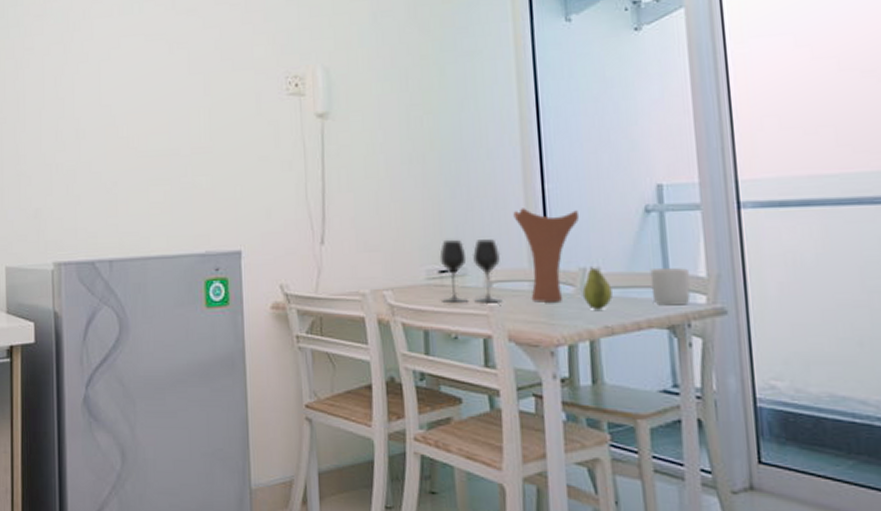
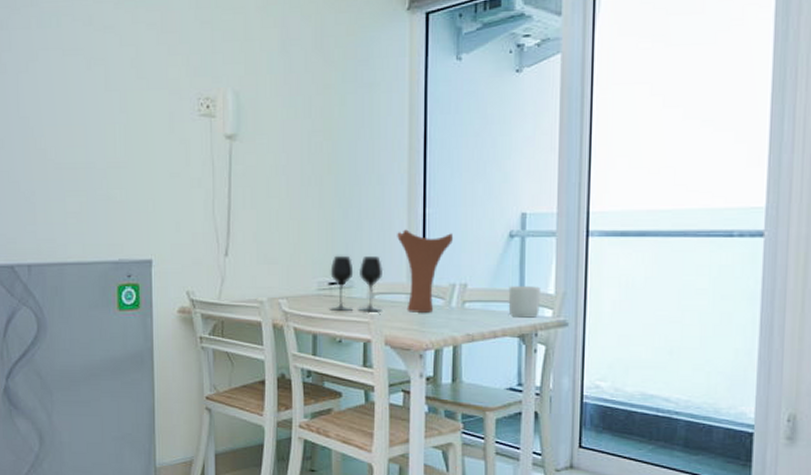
fruit: present [582,267,613,310] -> none [450,283,475,320]

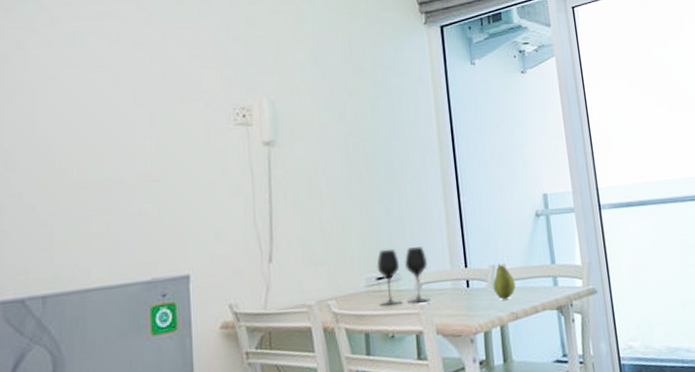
vase: present [397,229,454,313] -> none [436,218,488,298]
fruit: none [450,283,475,320] -> present [492,264,516,300]
mug: present [508,286,542,318] -> none [541,259,572,291]

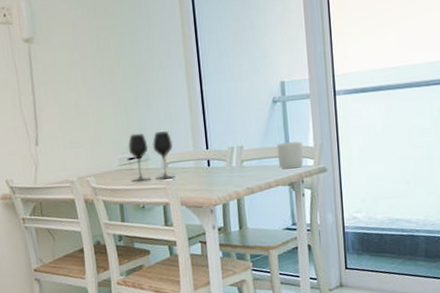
fruit: present [492,264,516,300] -> none [231,146,252,177]
mug: none [541,259,572,291] -> present [276,141,304,169]

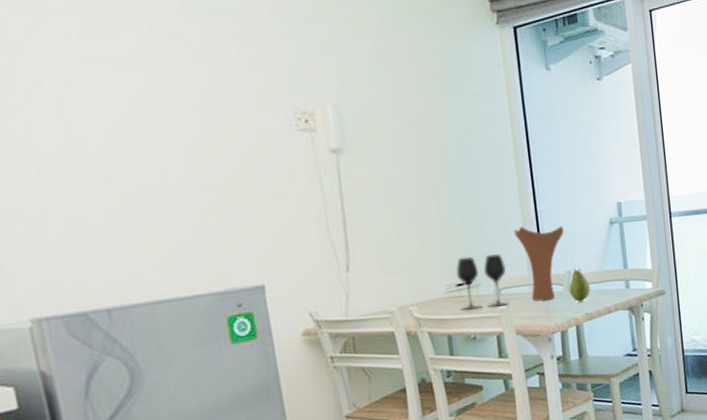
vase: none [181,105,228,175] -> present [514,226,565,301]
fruit: none [231,146,252,177] -> present [569,269,591,302]
mug: present [276,141,304,169] -> none [615,264,642,293]

